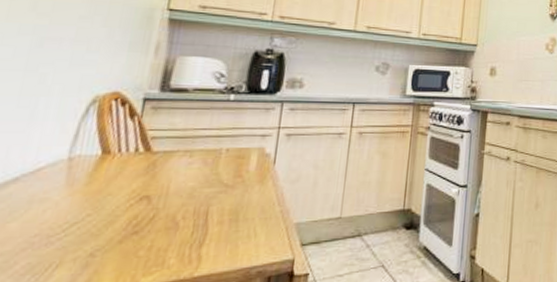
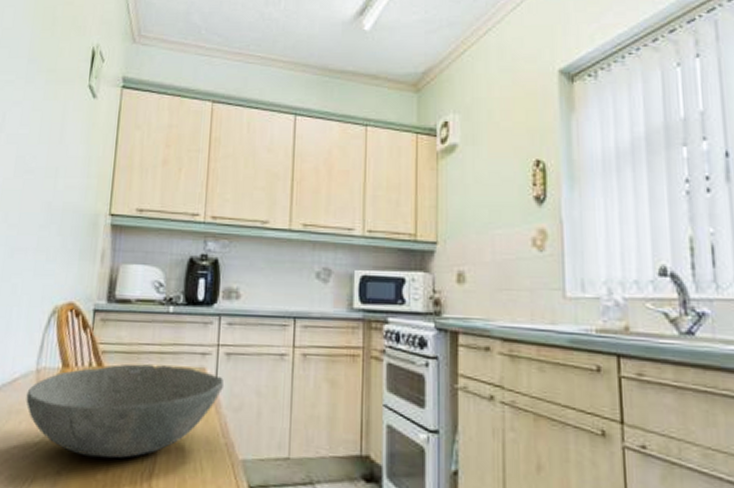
bowl: none [53,147,282,236] -> present [26,363,223,459]

